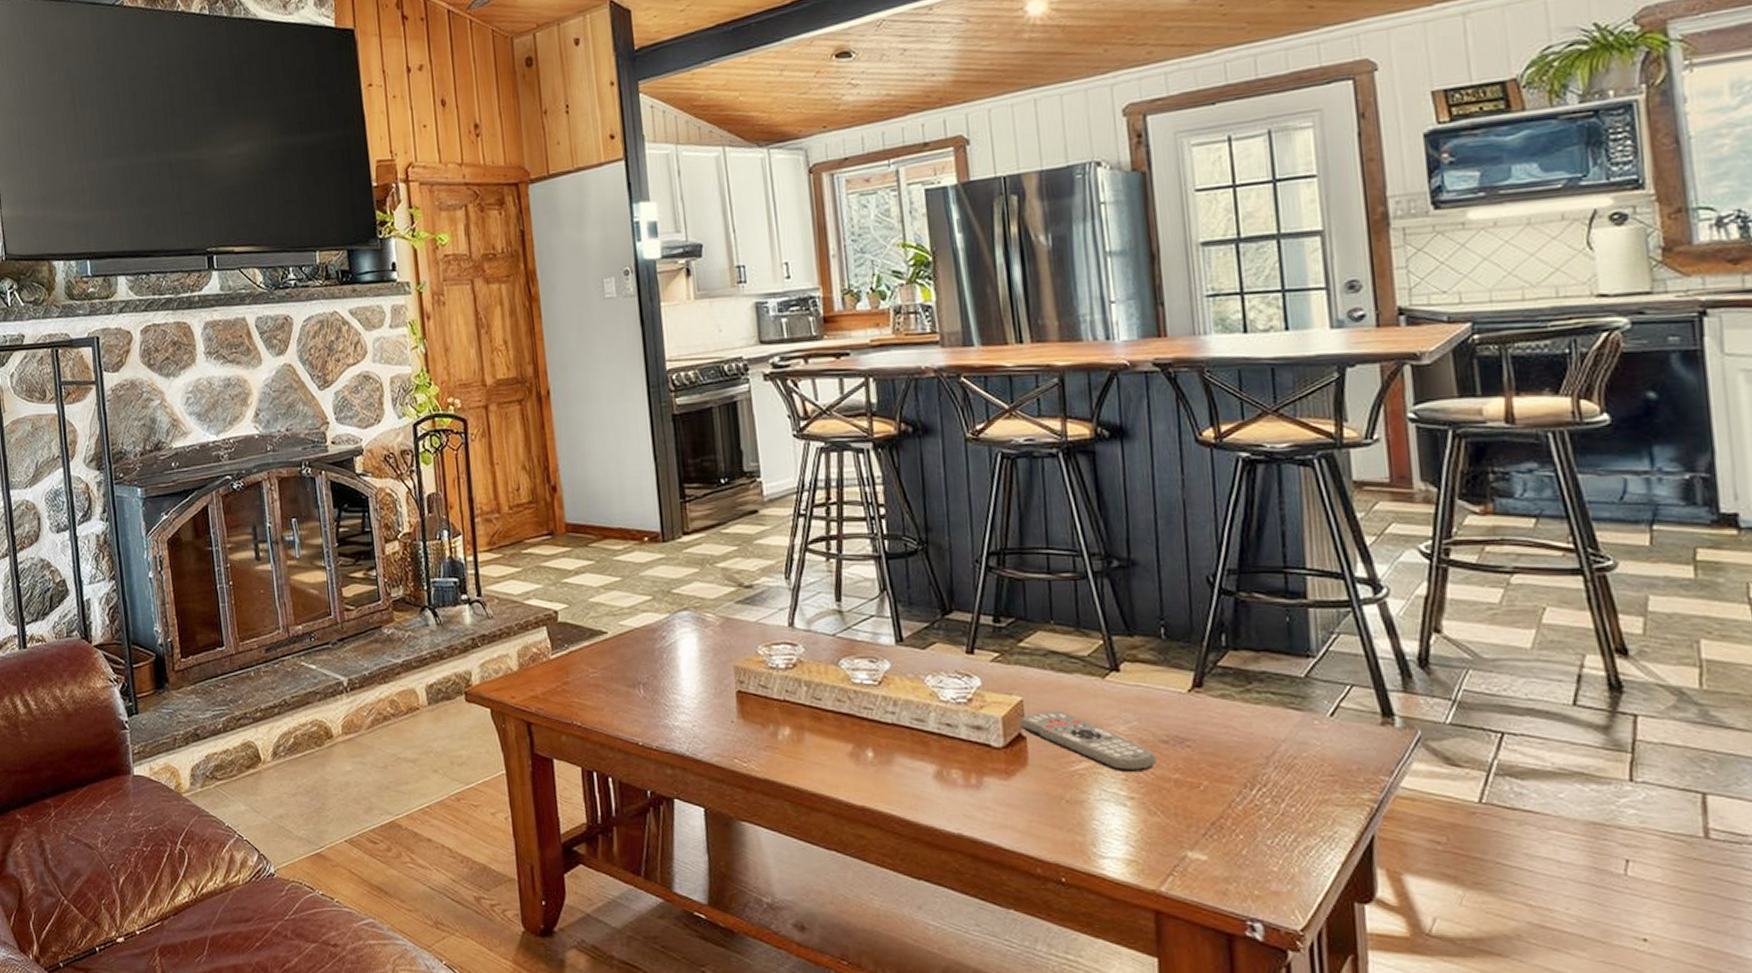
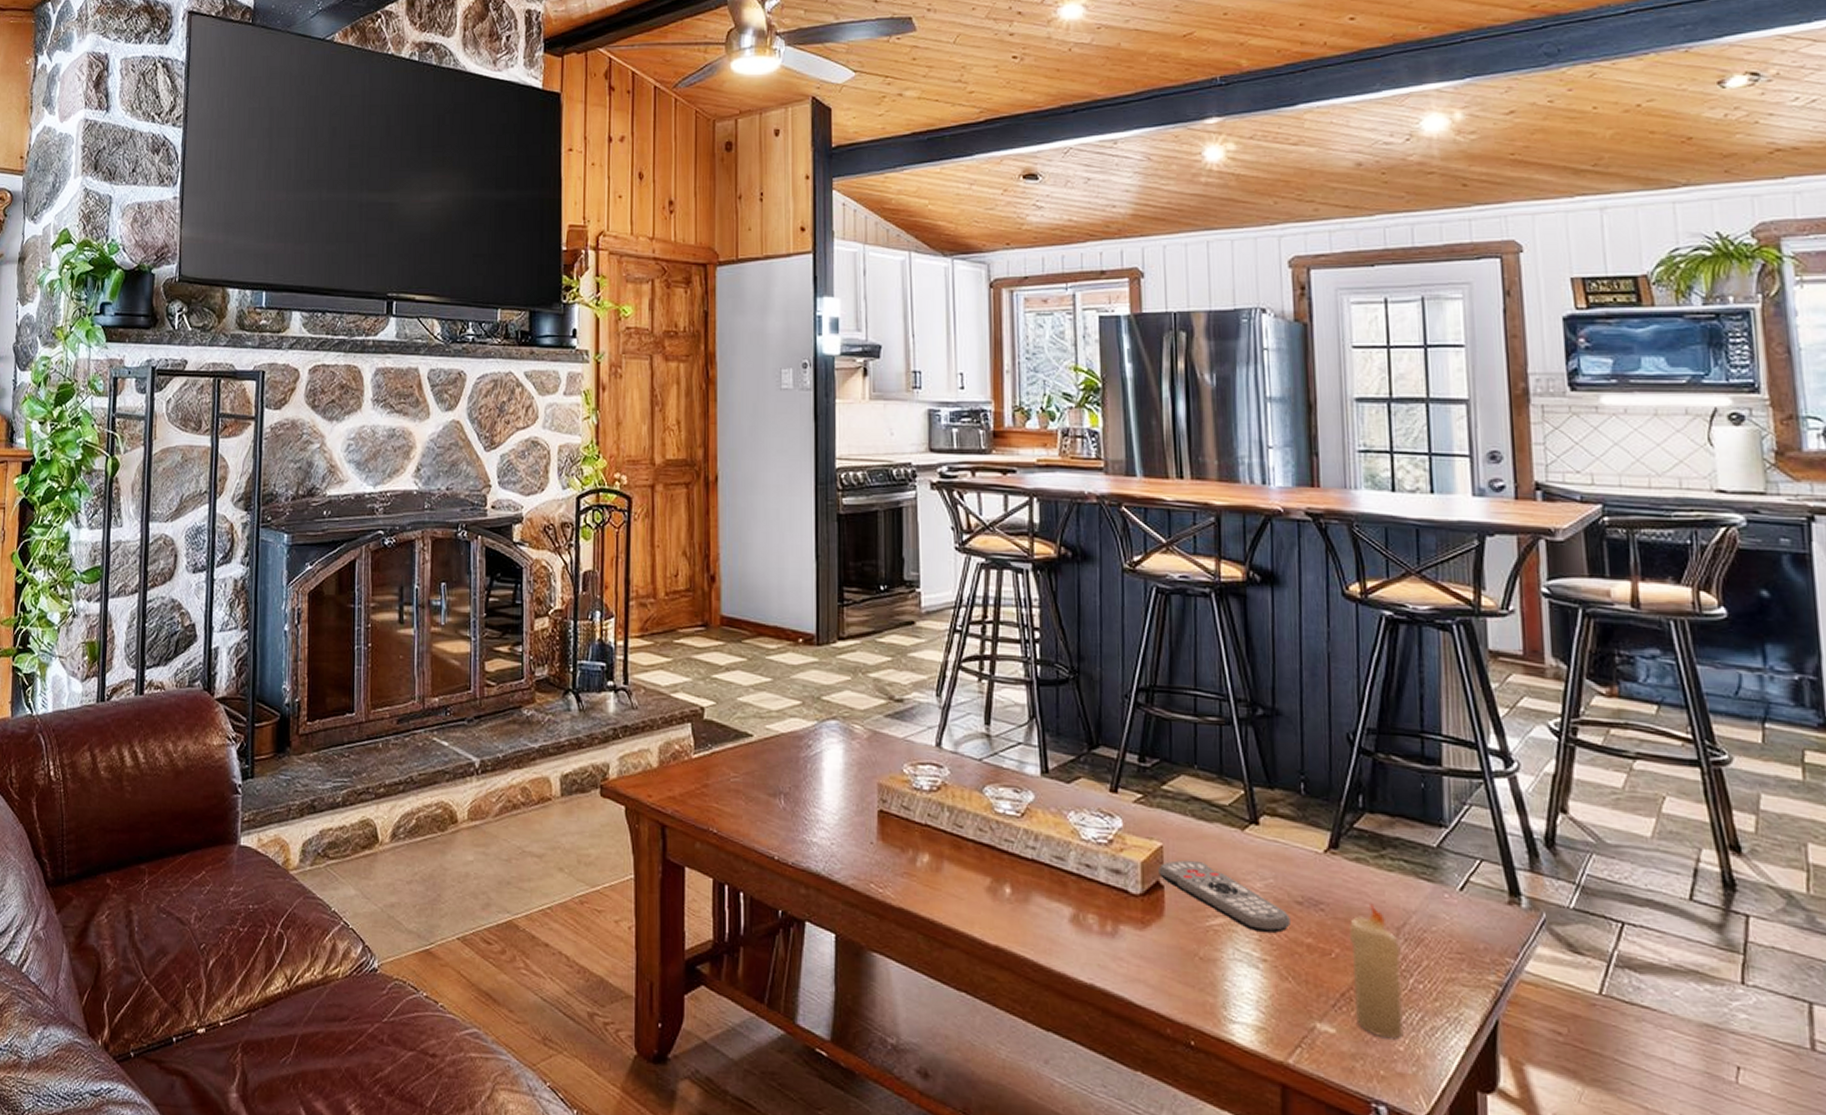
candle: none [1217,736,1277,861] -> present [1350,903,1404,1039]

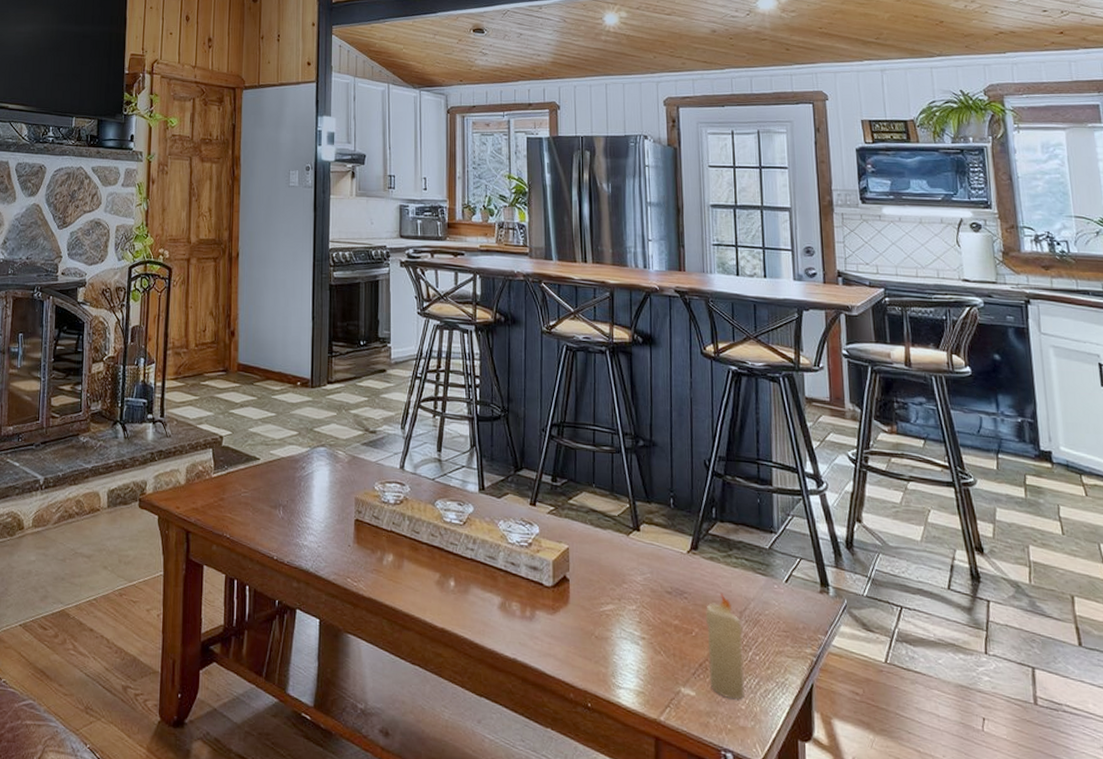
remote control: present [1159,860,1290,933] -> none [565,559,662,617]

